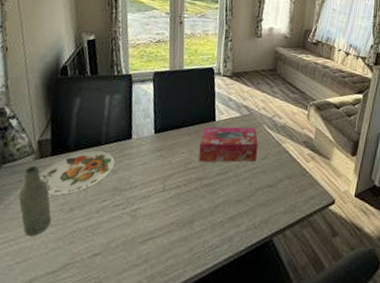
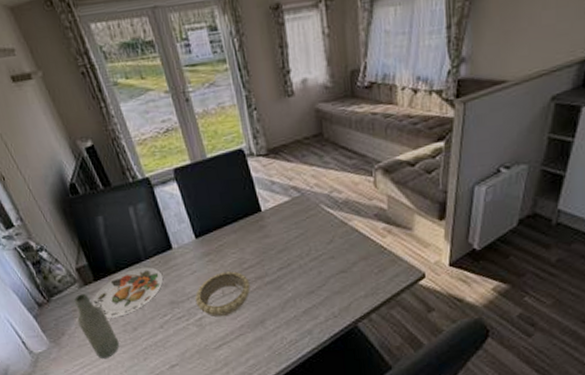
decorative bowl: none [136,168,190,211] -> present [195,271,251,317]
tissue box: present [198,126,259,163] -> none [249,209,321,260]

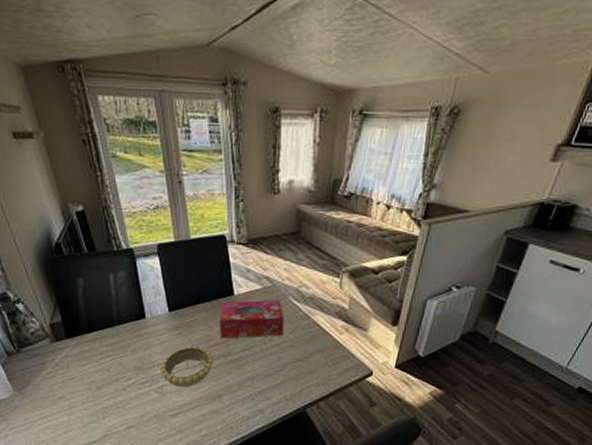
bottle: present [74,293,120,359] -> none [43,348,82,413]
plate: present [92,267,164,318] -> none [60,331,133,375]
tissue box: none [249,209,321,260] -> present [219,300,284,339]

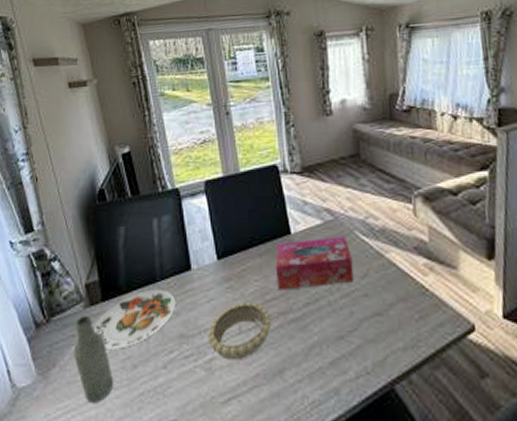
bottle: none [43,348,82,413] -> present [74,316,114,404]
plate: none [60,331,133,375] -> present [93,288,176,349]

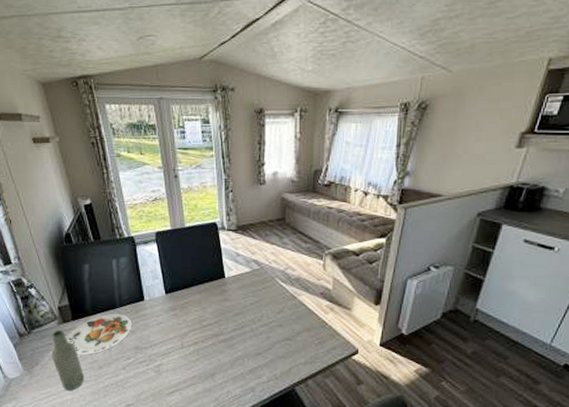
decorative bowl: present [207,303,271,360] -> none [157,326,206,366]
tissue box: present [275,236,354,290] -> none [211,281,272,319]

